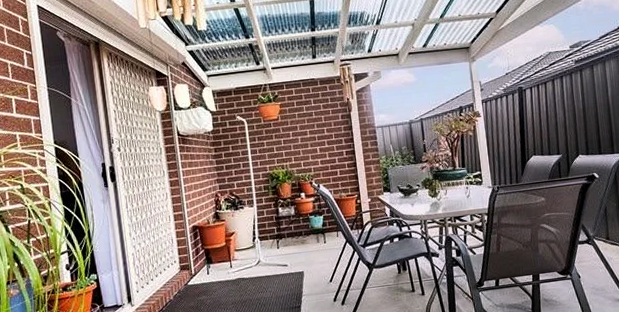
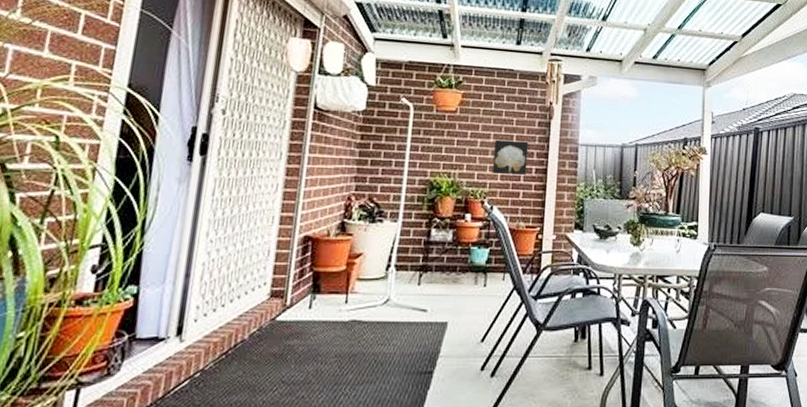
wall art: none [310,132,340,161] -> present [491,139,529,176]

